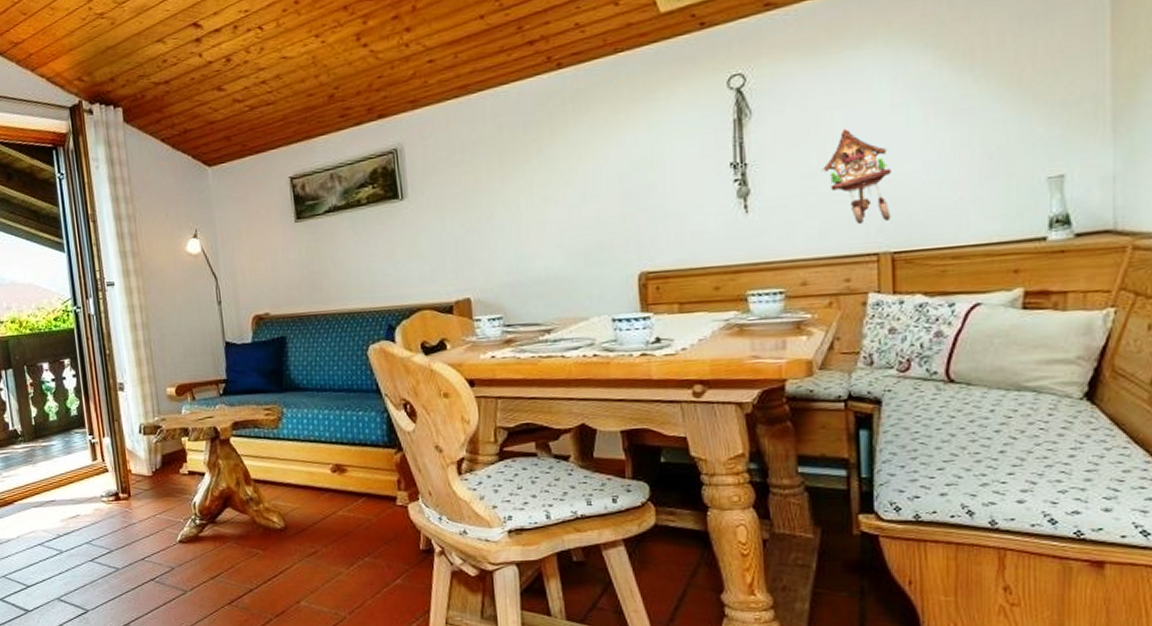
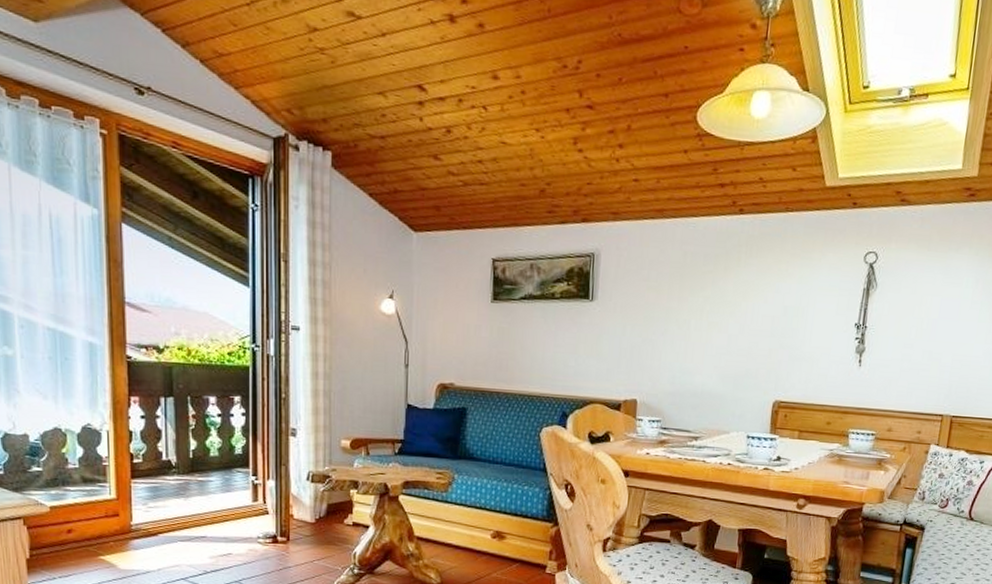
cuckoo clock: present [821,128,892,225] -> none [916,313,963,391]

